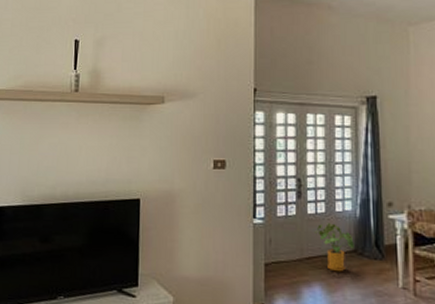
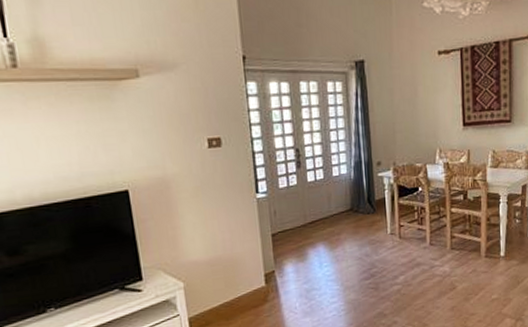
house plant: present [314,223,354,272] -> none [315,187,351,231]

